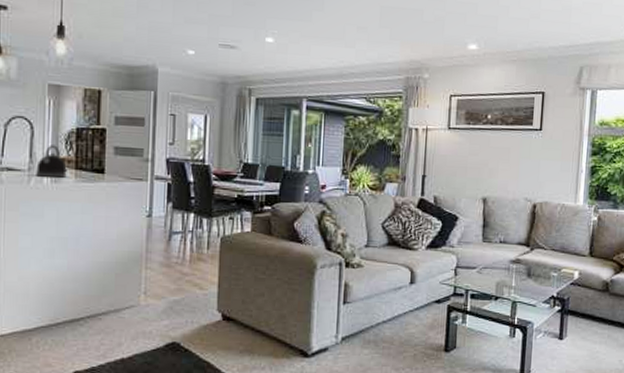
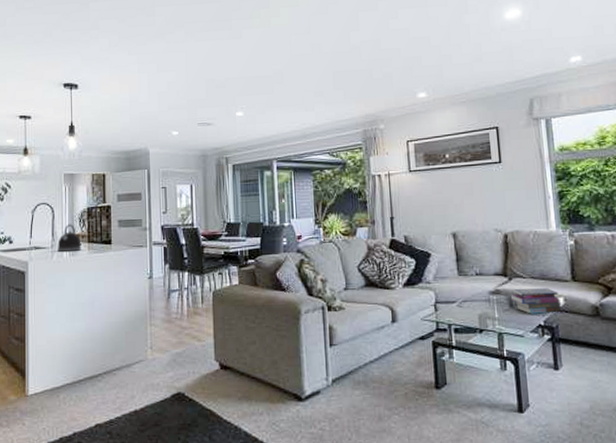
books: none [530,260,575,286] -> present [511,288,561,314]

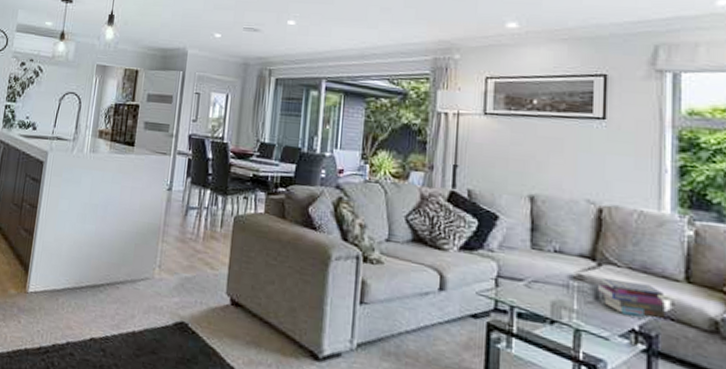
kettle: present [57,224,82,253] -> none [79,118,104,149]

